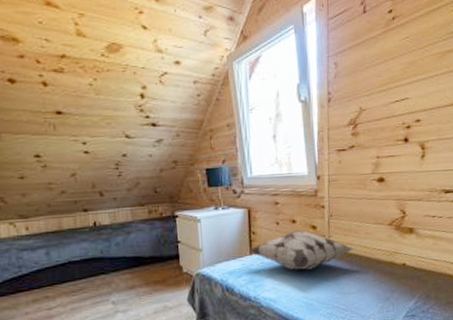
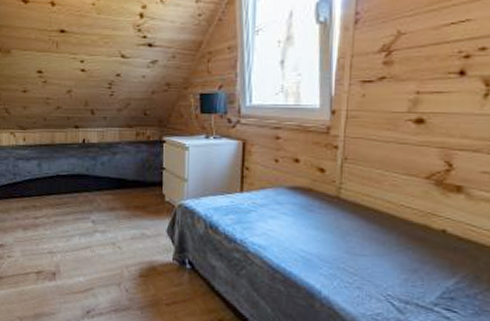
decorative pillow: present [249,231,355,271] -> none [240,172,374,219]

